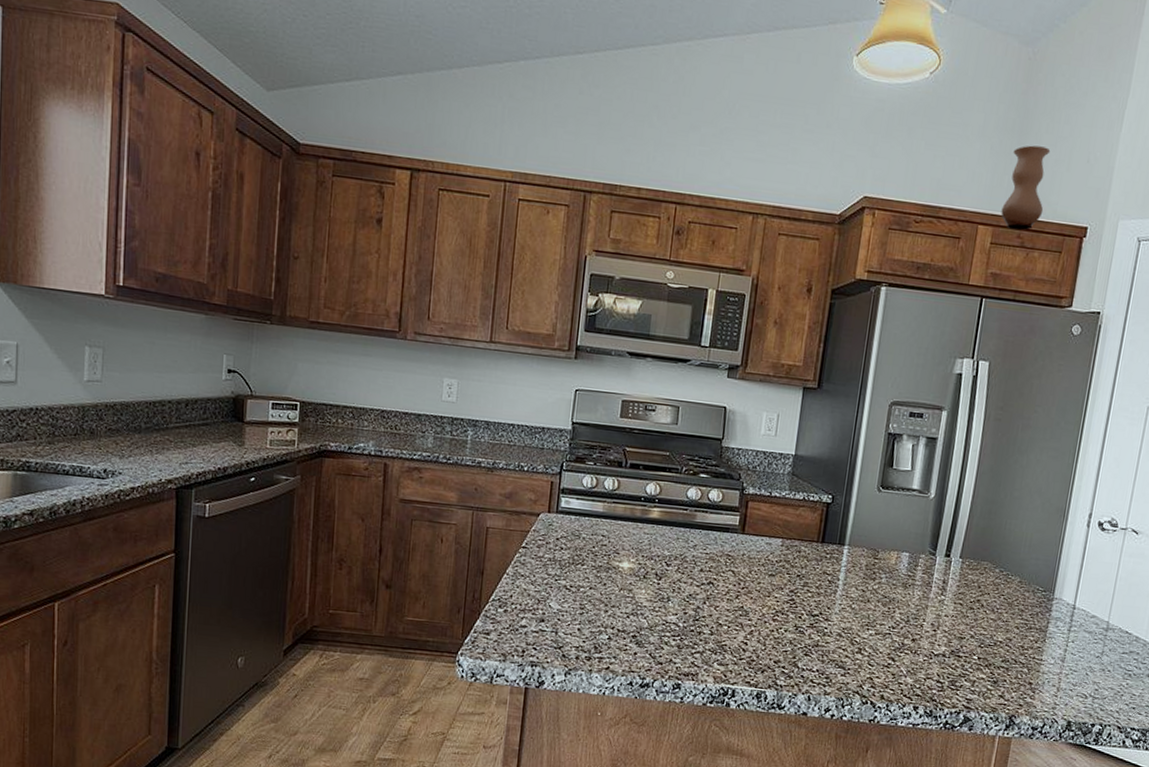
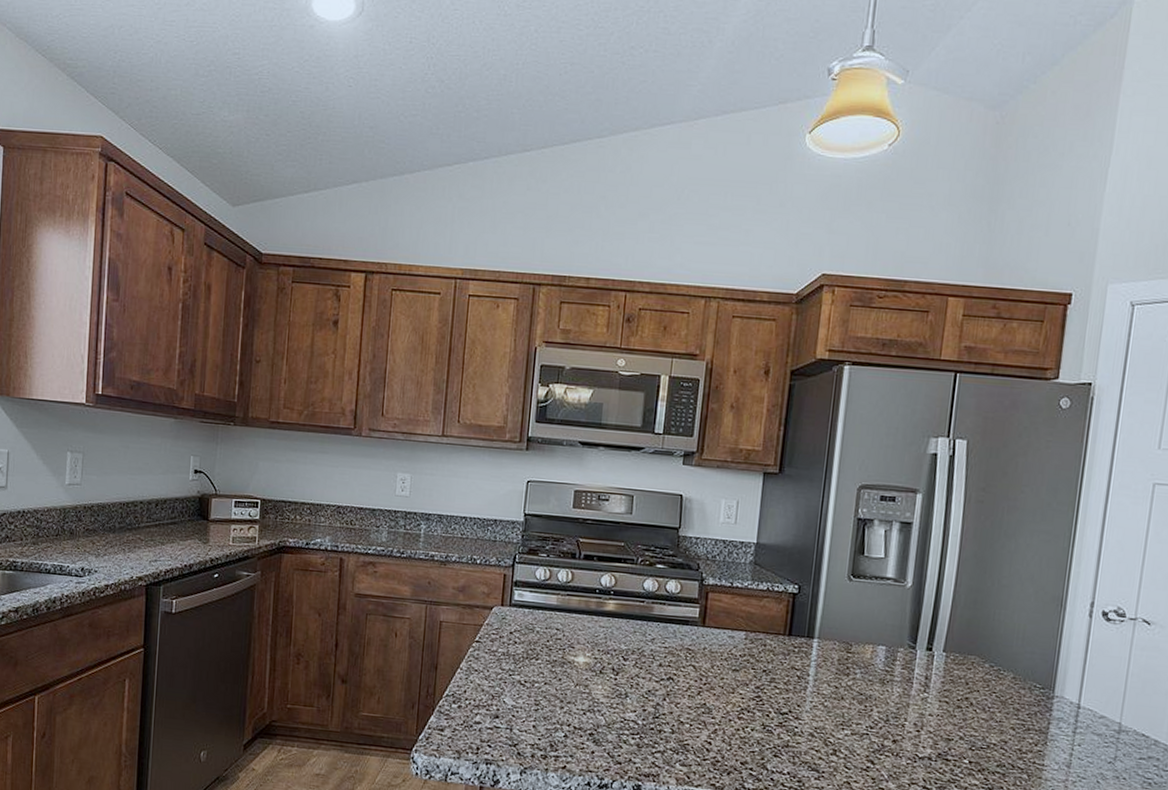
vase: present [1000,145,1051,231] -> none [973,211,1026,301]

